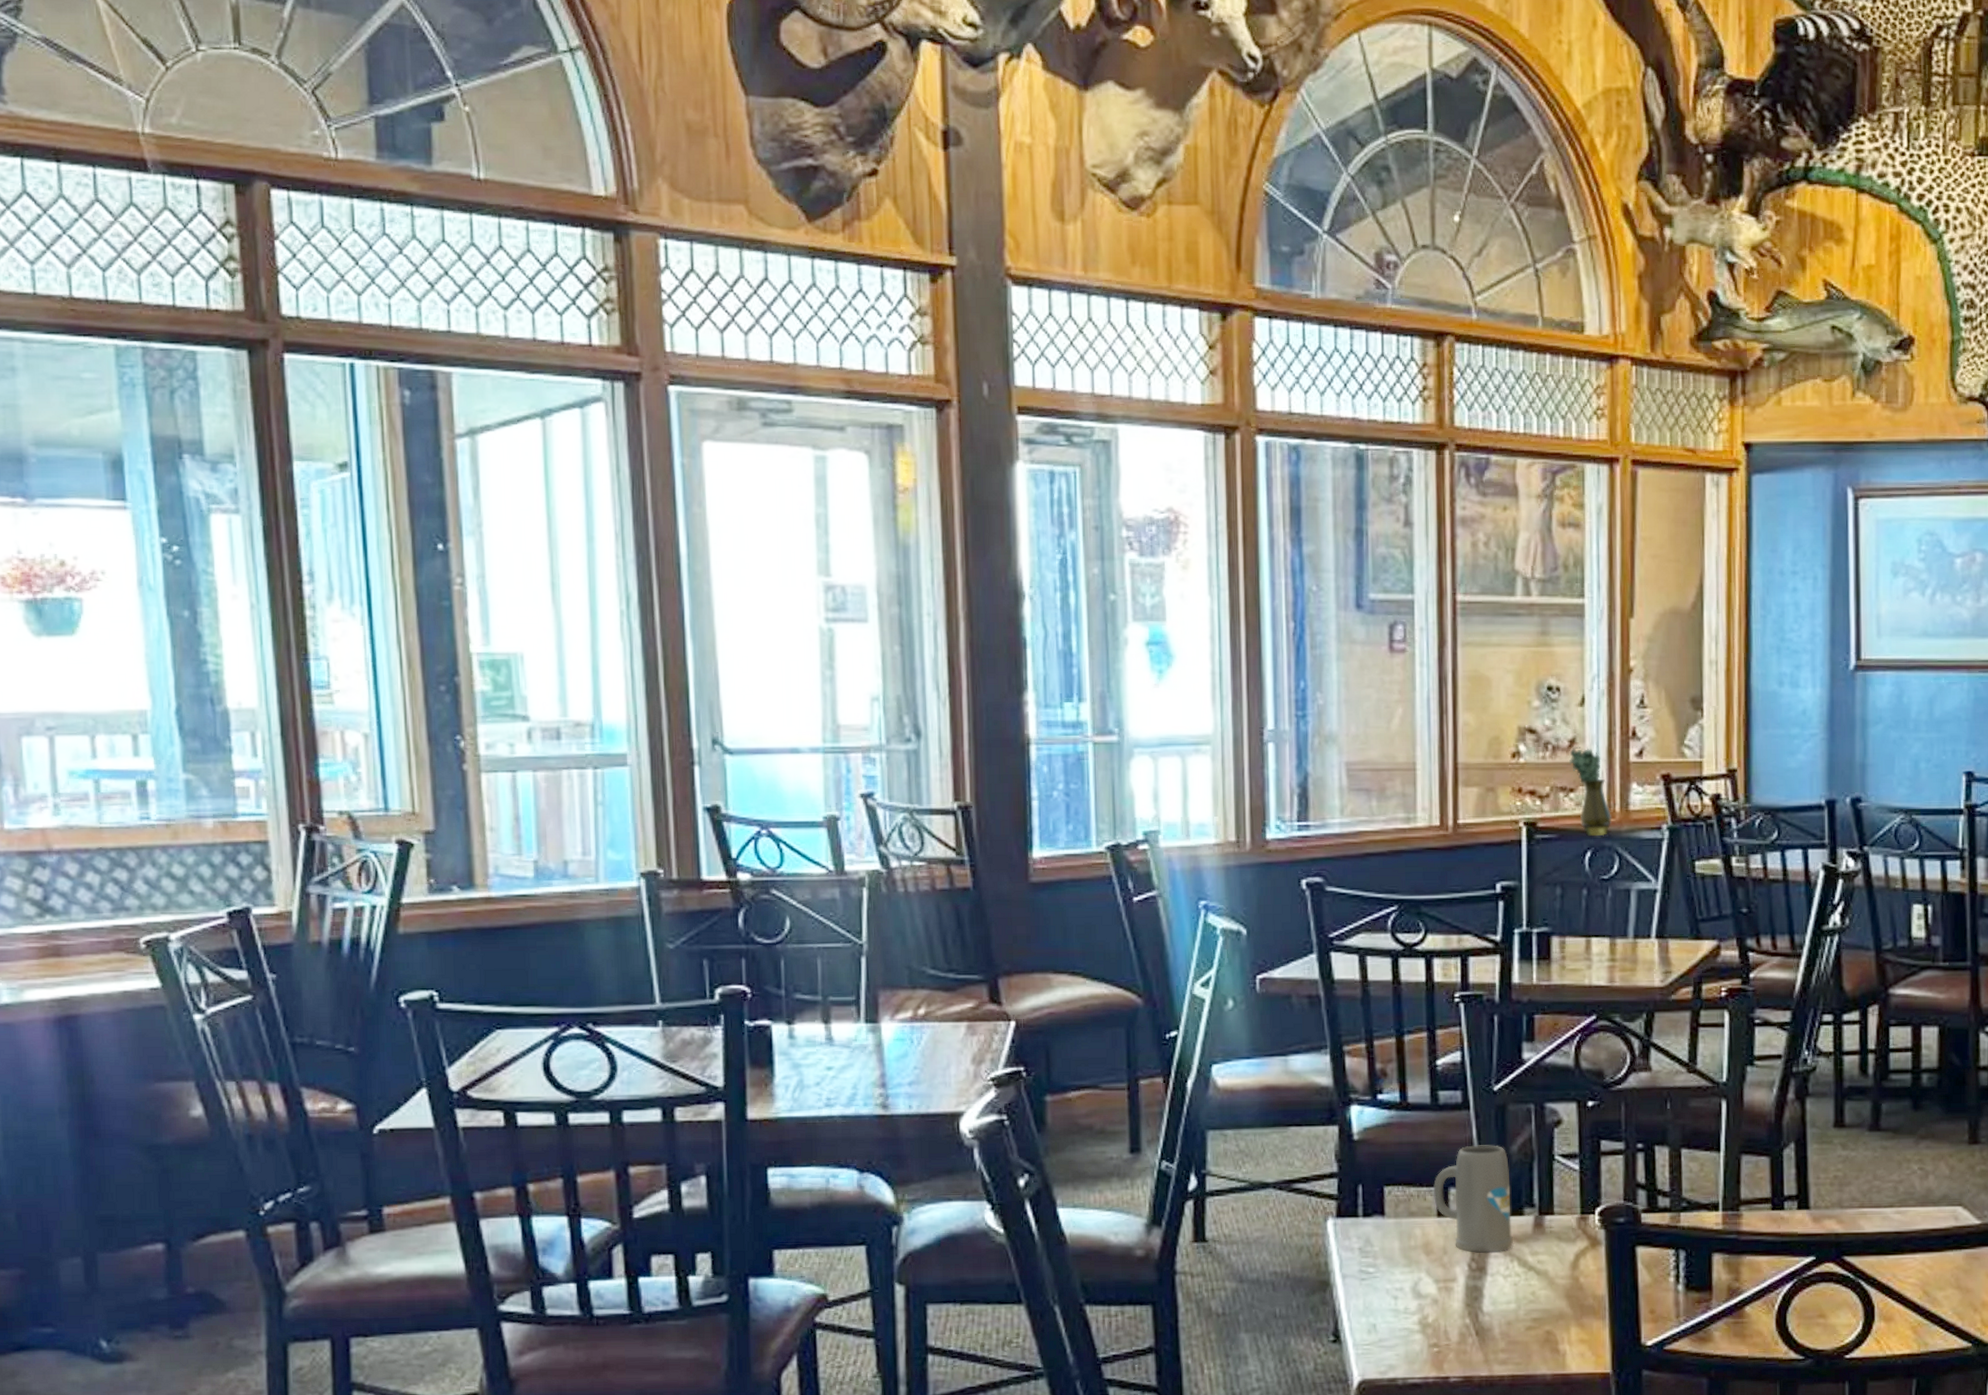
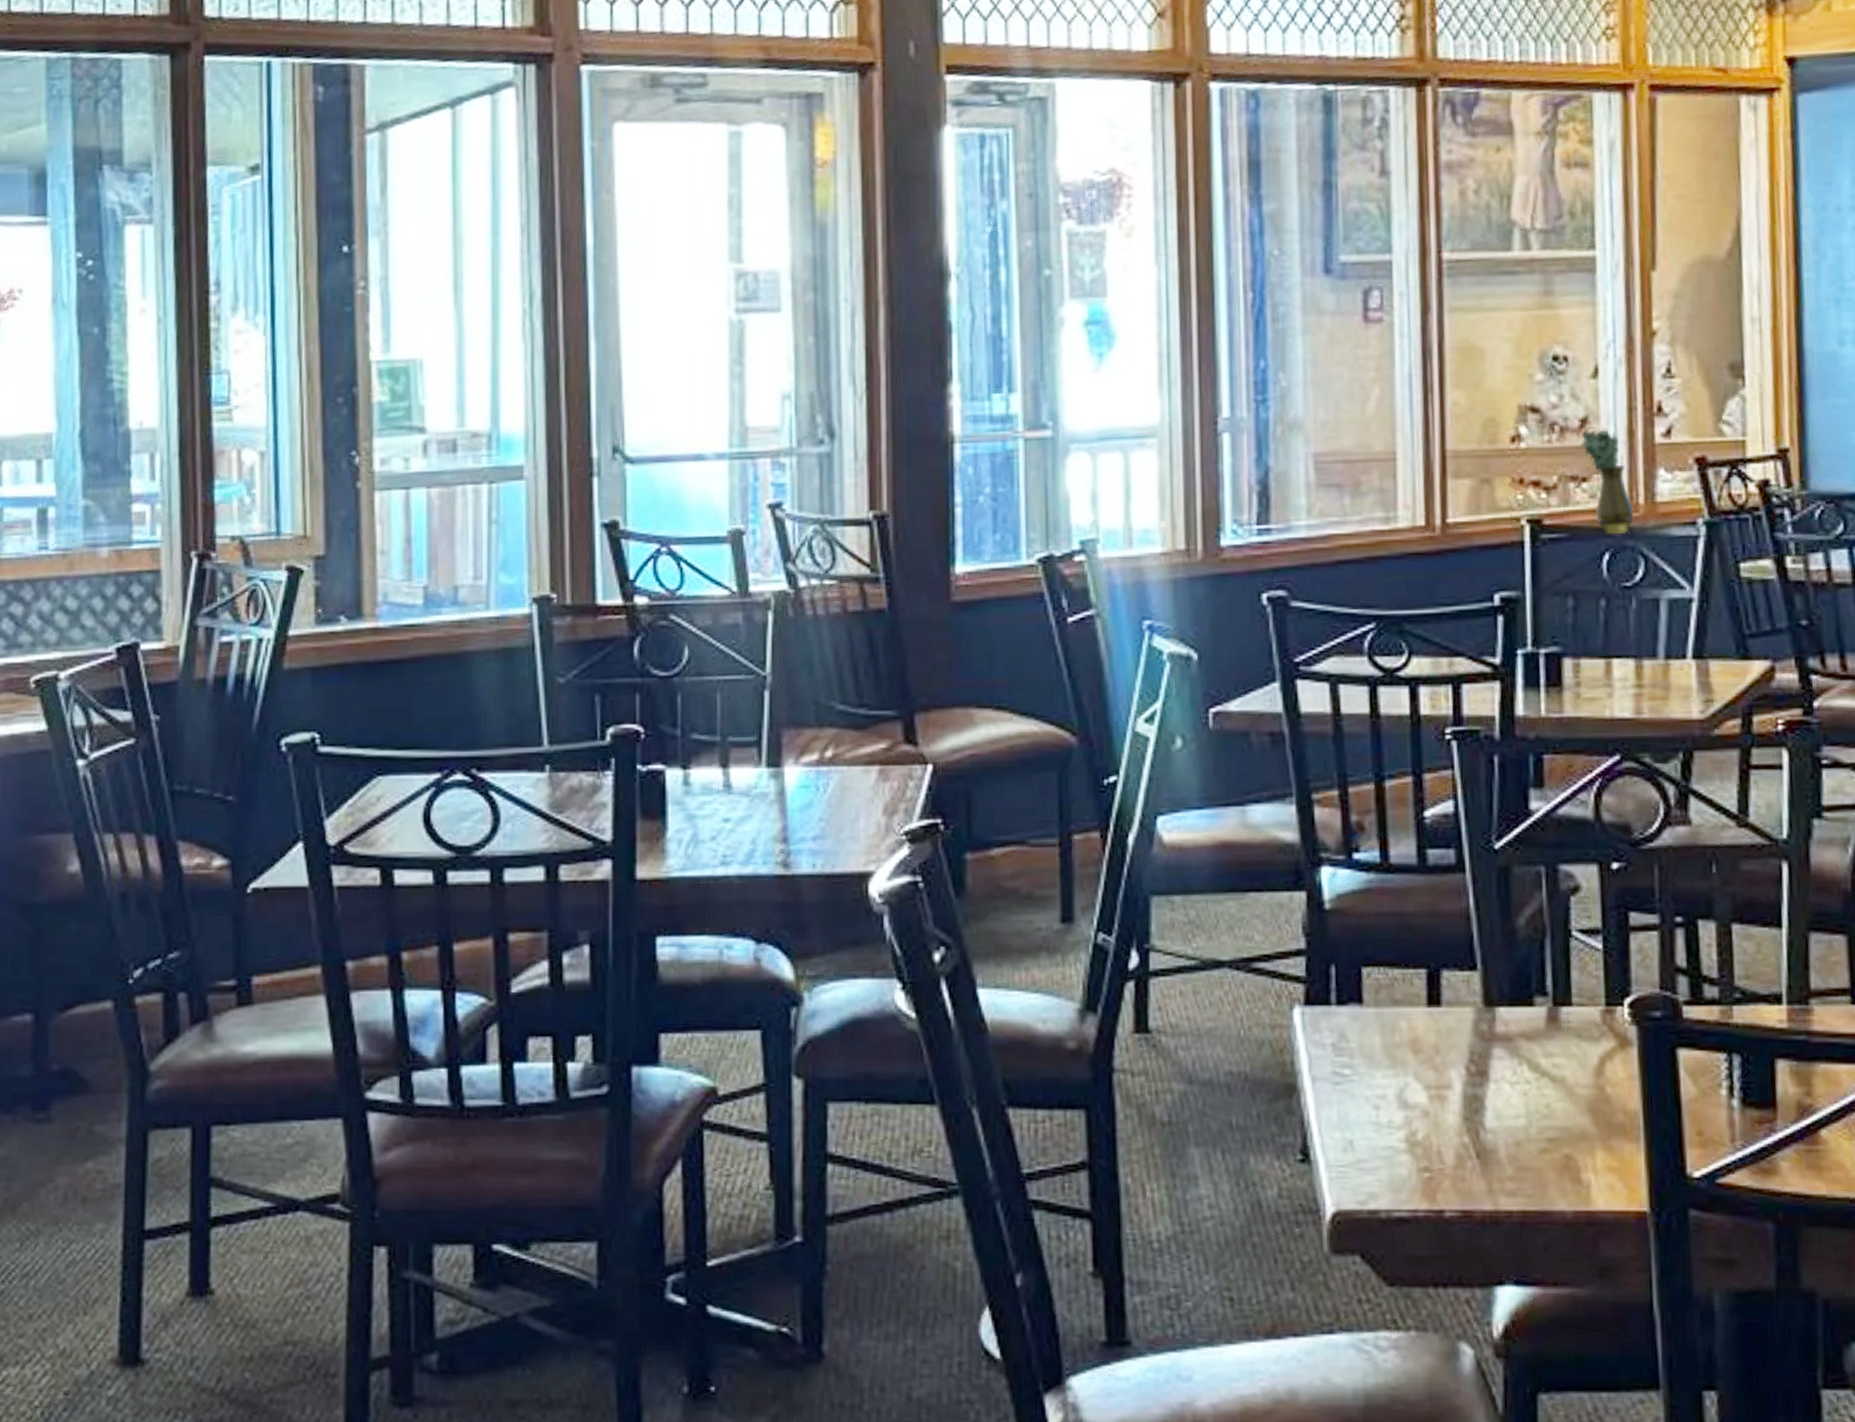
beer mug: present [1433,1145,1514,1254] -> none [1422,916,1523,1054]

